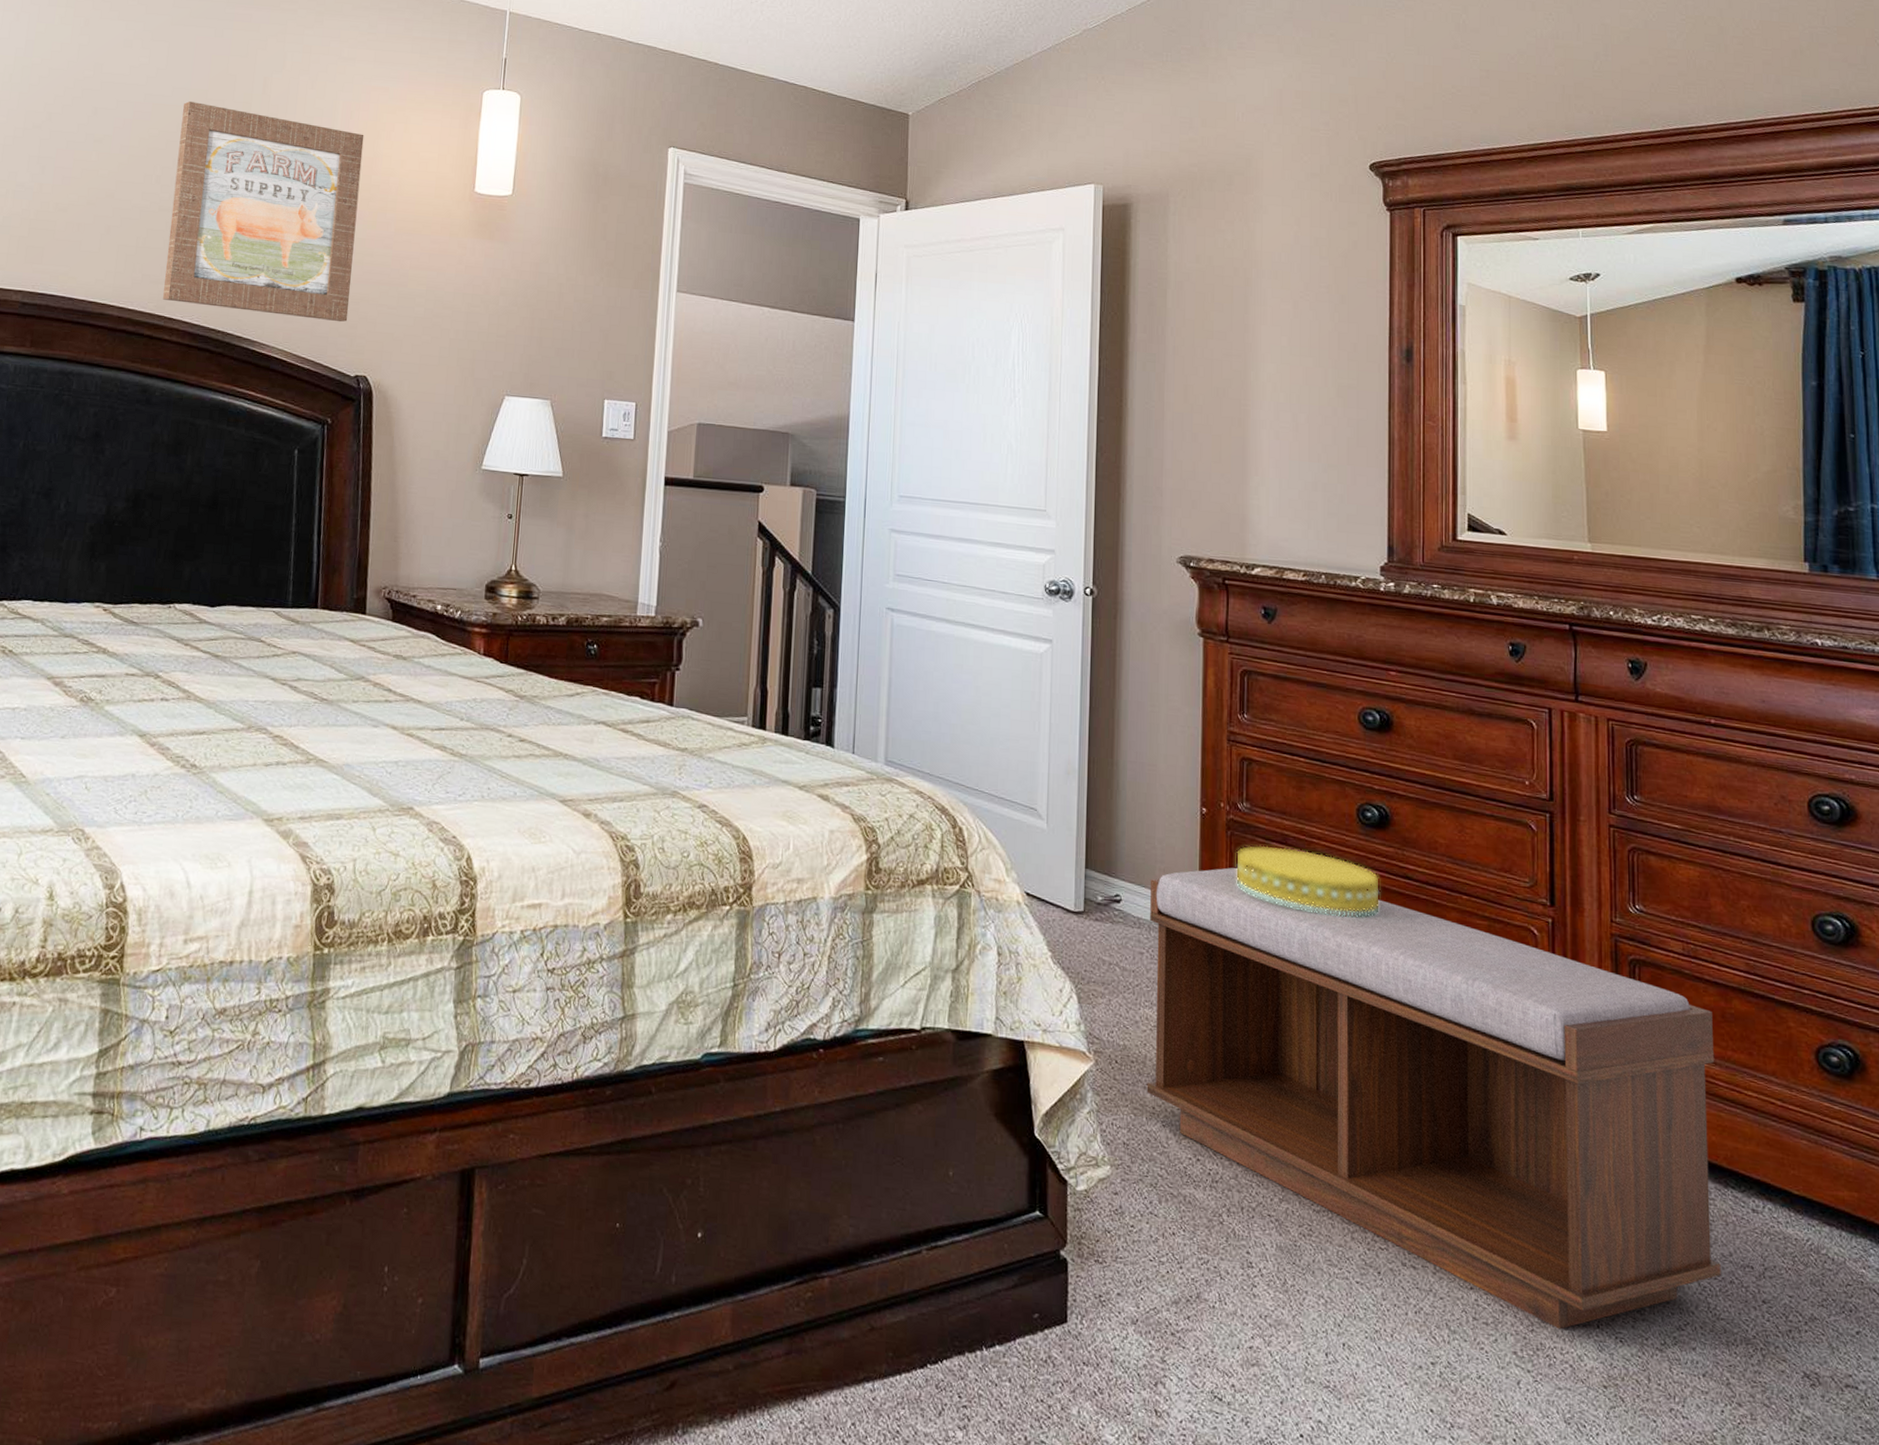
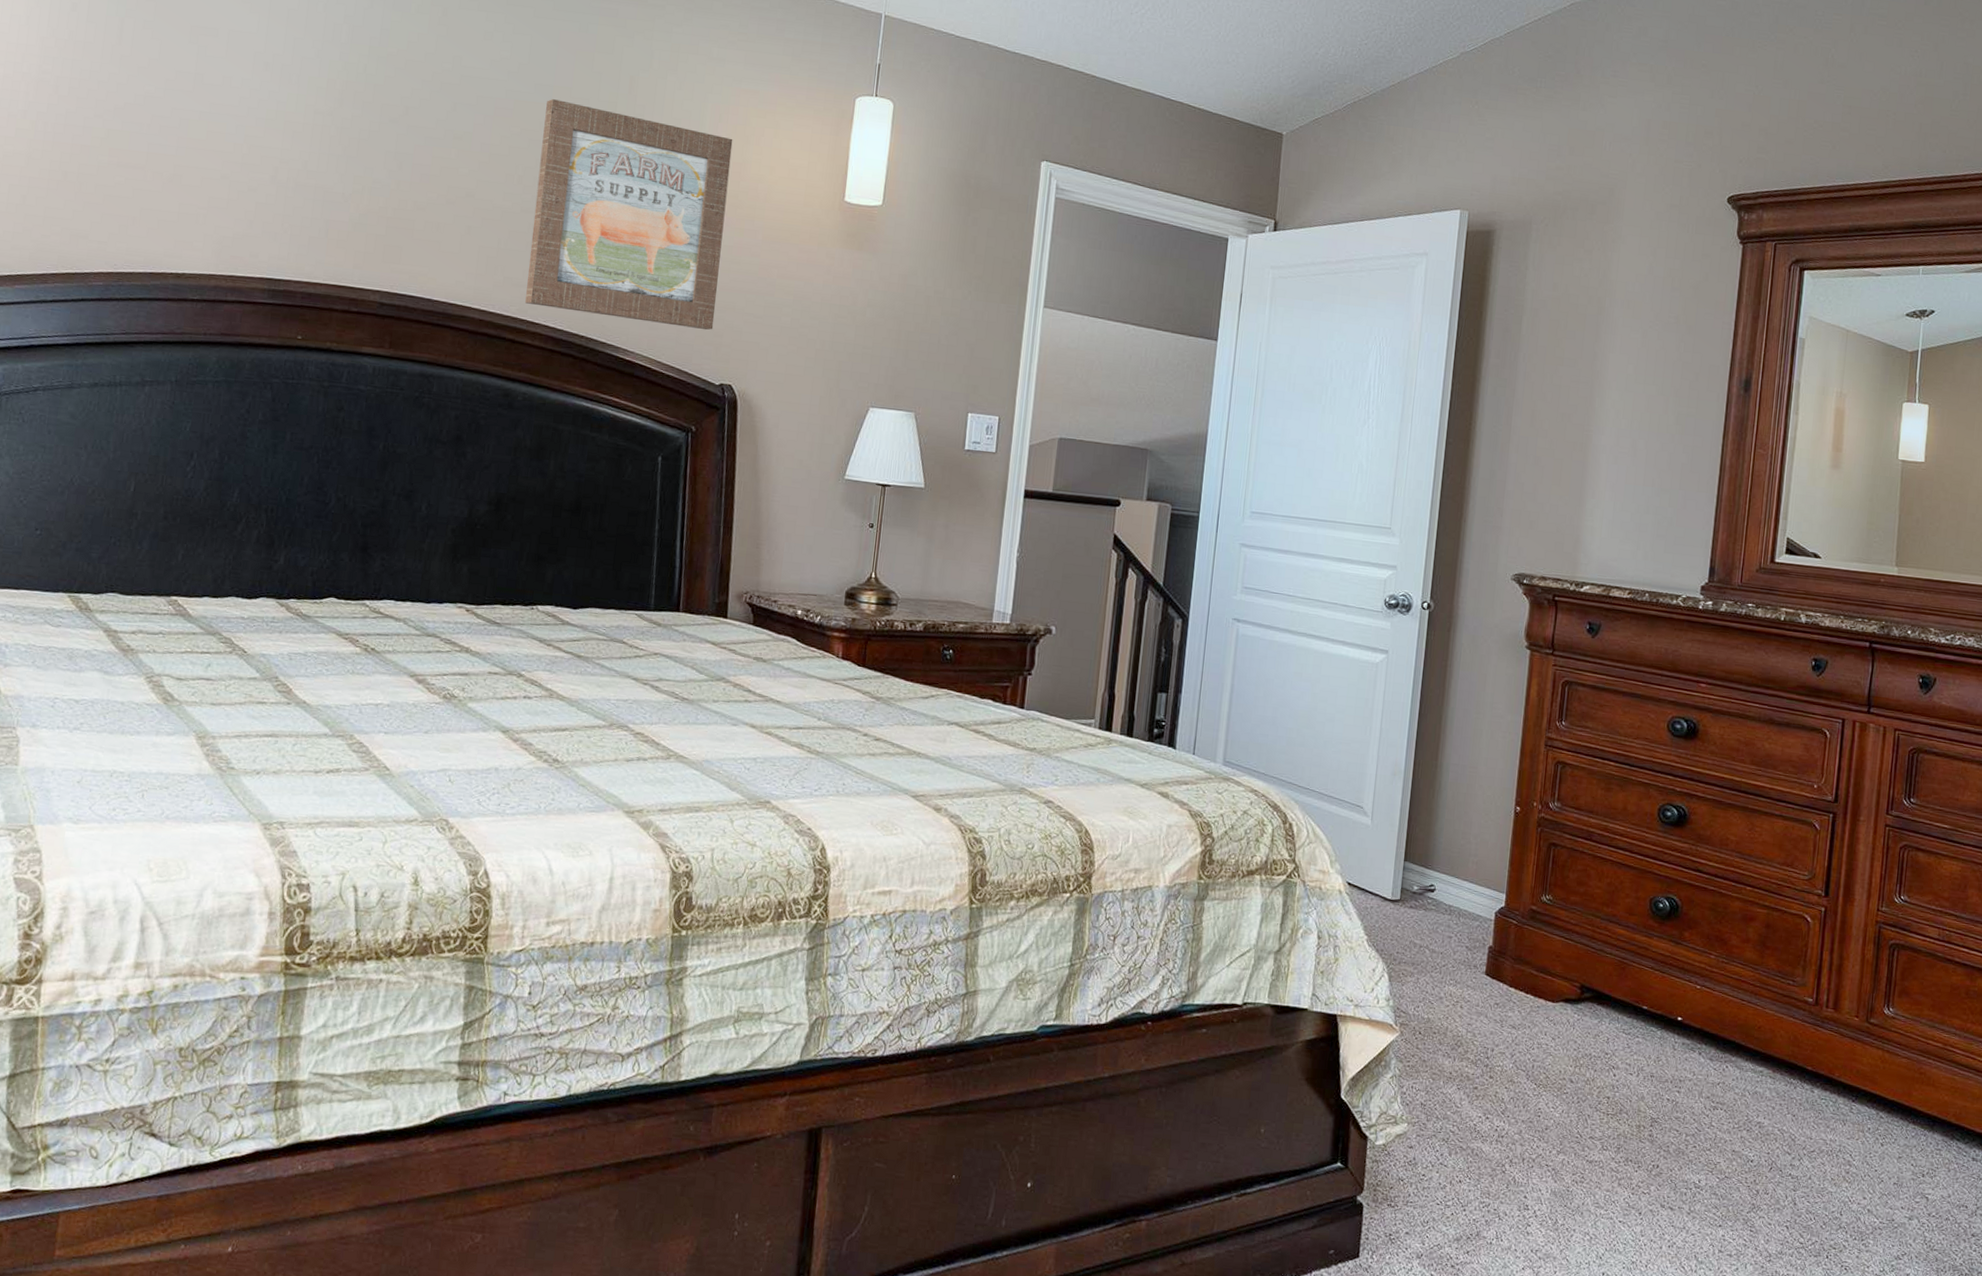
bench: present [1146,867,1721,1330] -> none [1445,860,1958,1260]
decorative box: present [1235,845,1381,918] -> none [1542,841,1673,906]

